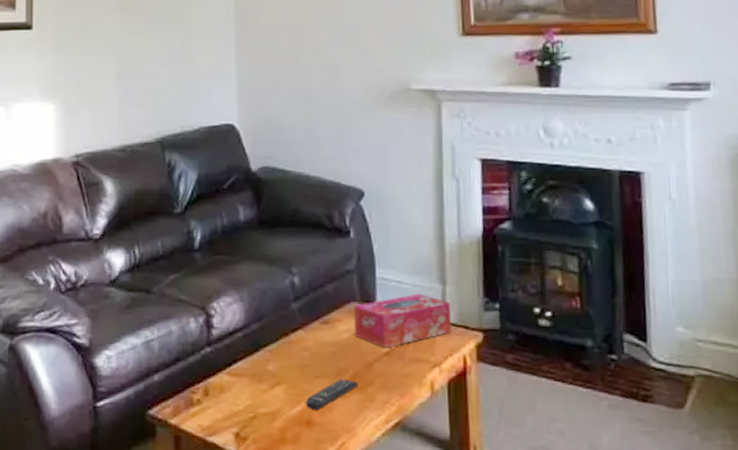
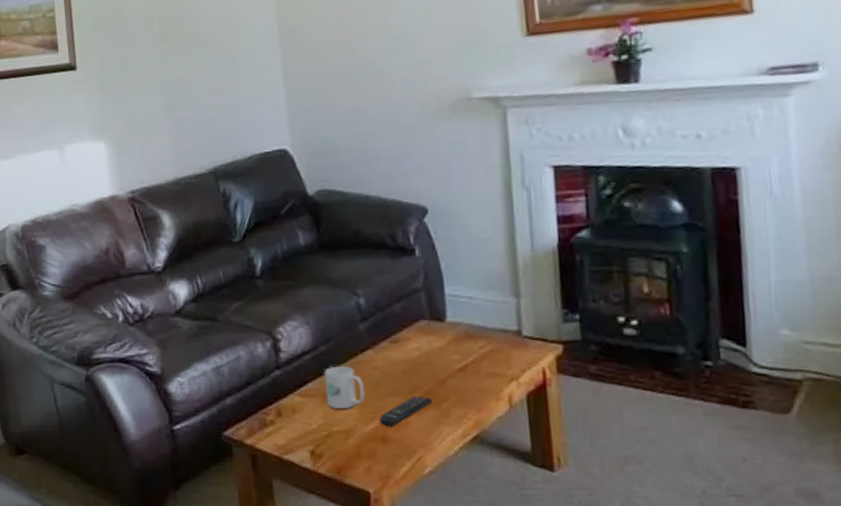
mug: none [254,345,294,389] -> present [324,365,365,409]
tissue box: present [354,293,451,347] -> none [424,308,528,363]

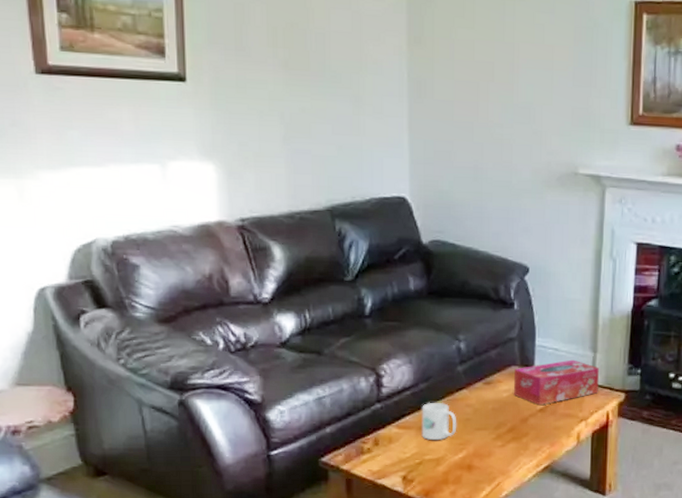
remote control: present [379,395,432,428] -> none [468,431,514,458]
tissue box: none [424,308,528,363] -> present [514,359,599,405]

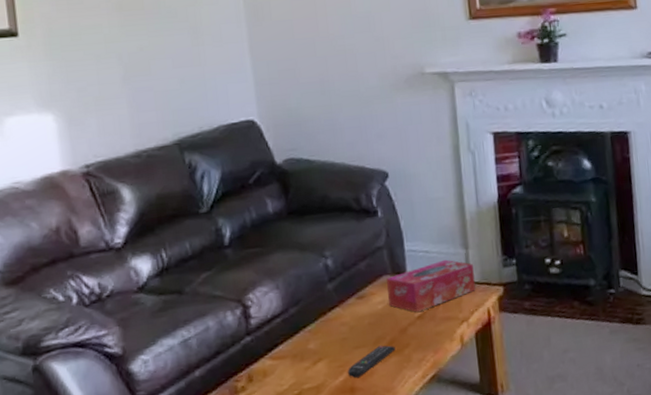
mug: present [422,402,457,440] -> none [294,324,334,367]
remote control: none [468,431,514,458] -> present [348,345,395,378]

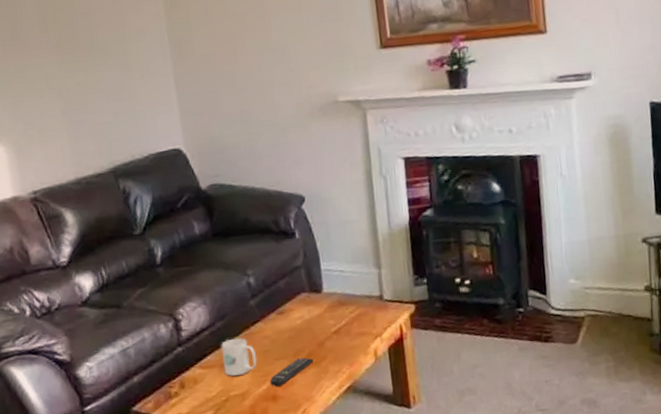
mug: none [294,324,334,367] -> present [221,337,257,376]
tissue box: present [387,259,476,312] -> none [304,278,388,327]

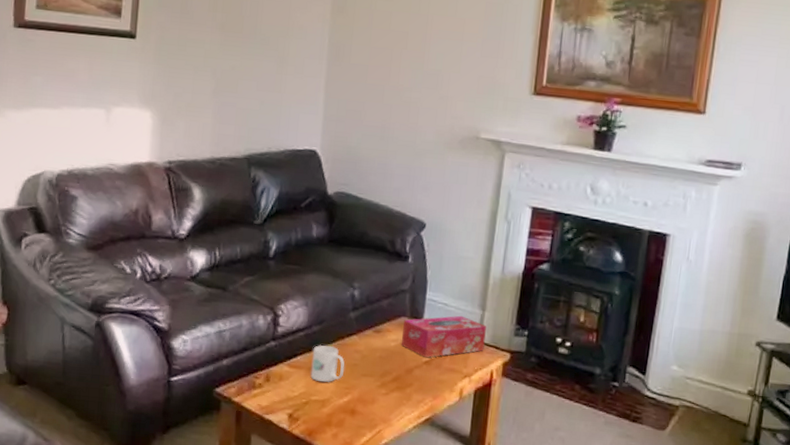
remote control: present [270,357,314,387] -> none [352,379,399,403]
tissue box: none [304,278,388,327] -> present [402,315,486,357]

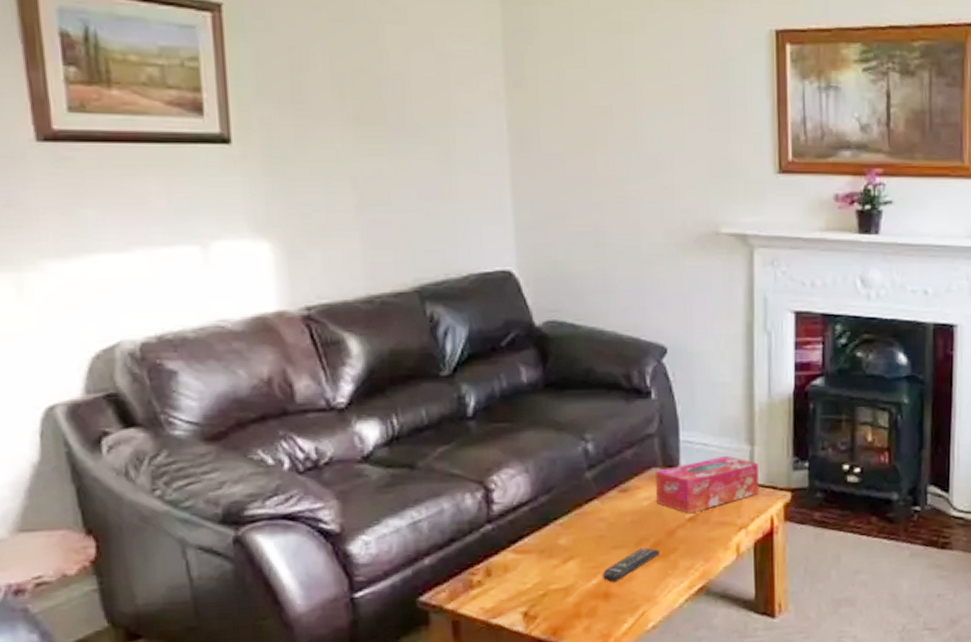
mug: present [310,344,345,382] -> none [543,517,589,565]
remote control: none [352,379,399,403] -> present [603,547,660,583]

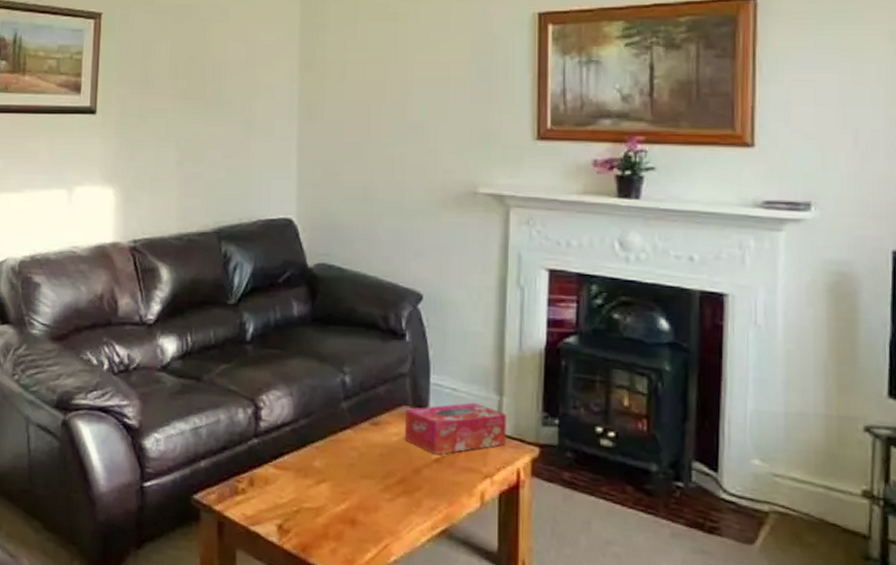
remote control: present [603,547,660,583] -> none [351,481,405,511]

